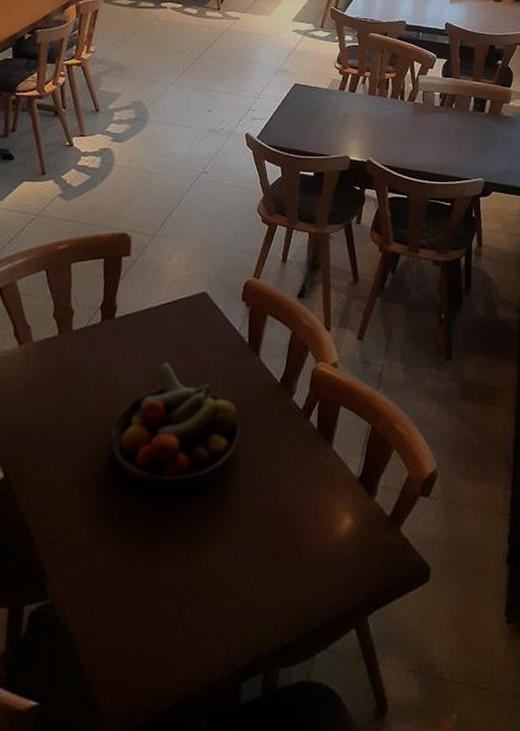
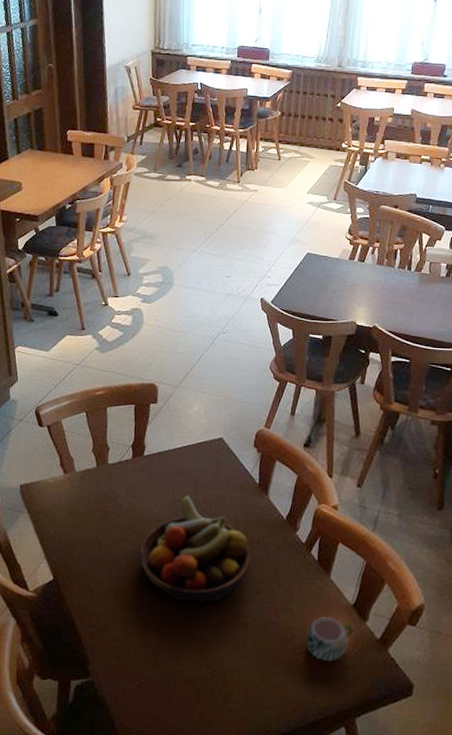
mug: none [306,494,360,550] -> present [304,616,353,662]

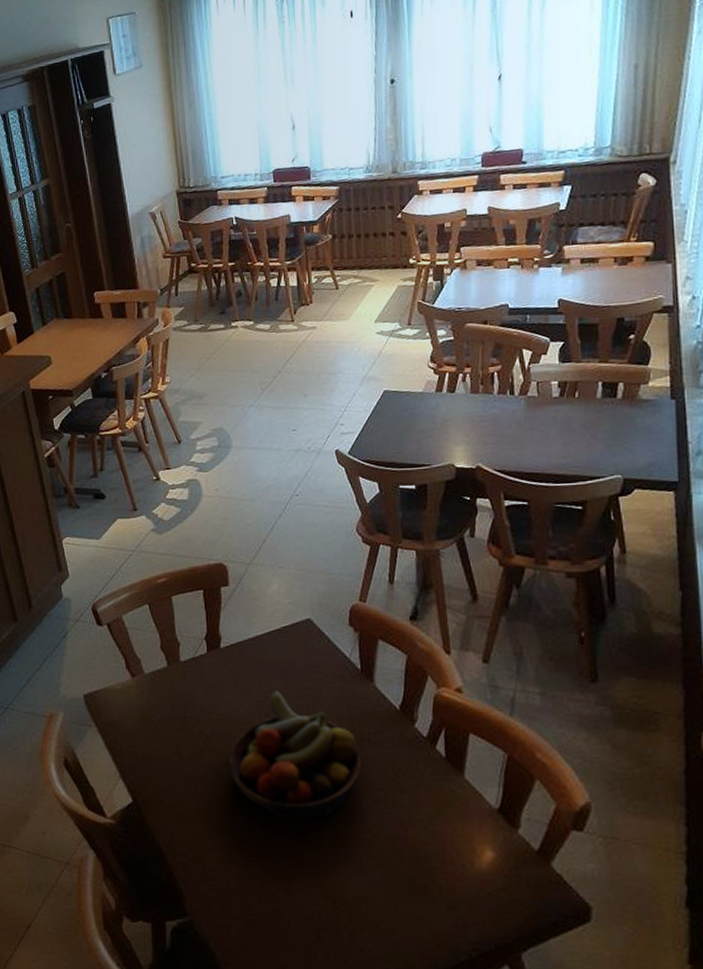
mug: present [304,616,353,662] -> none [442,826,502,883]

